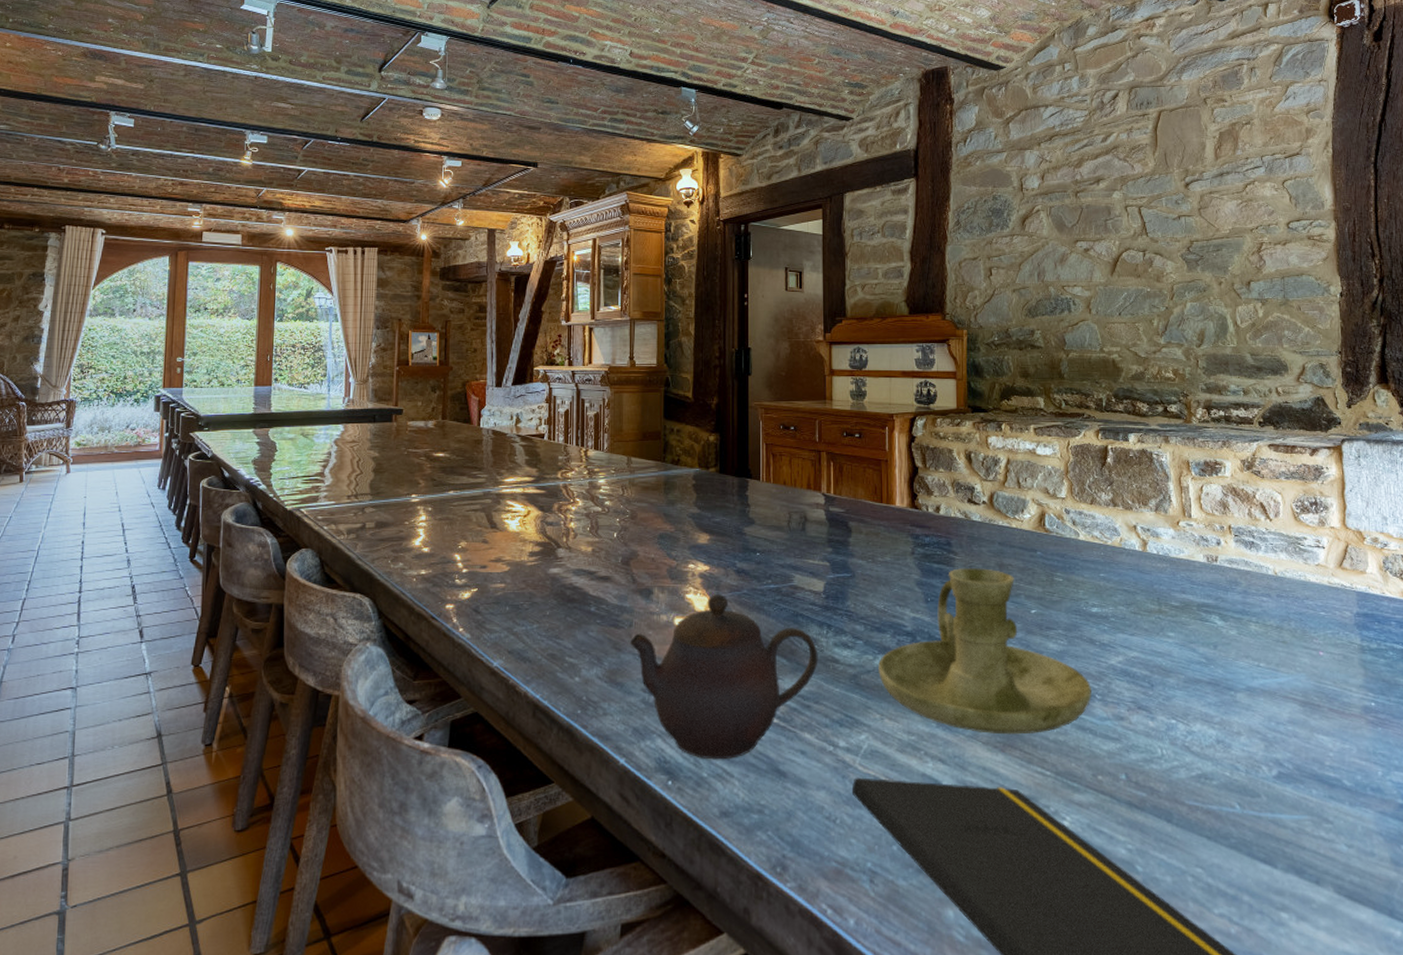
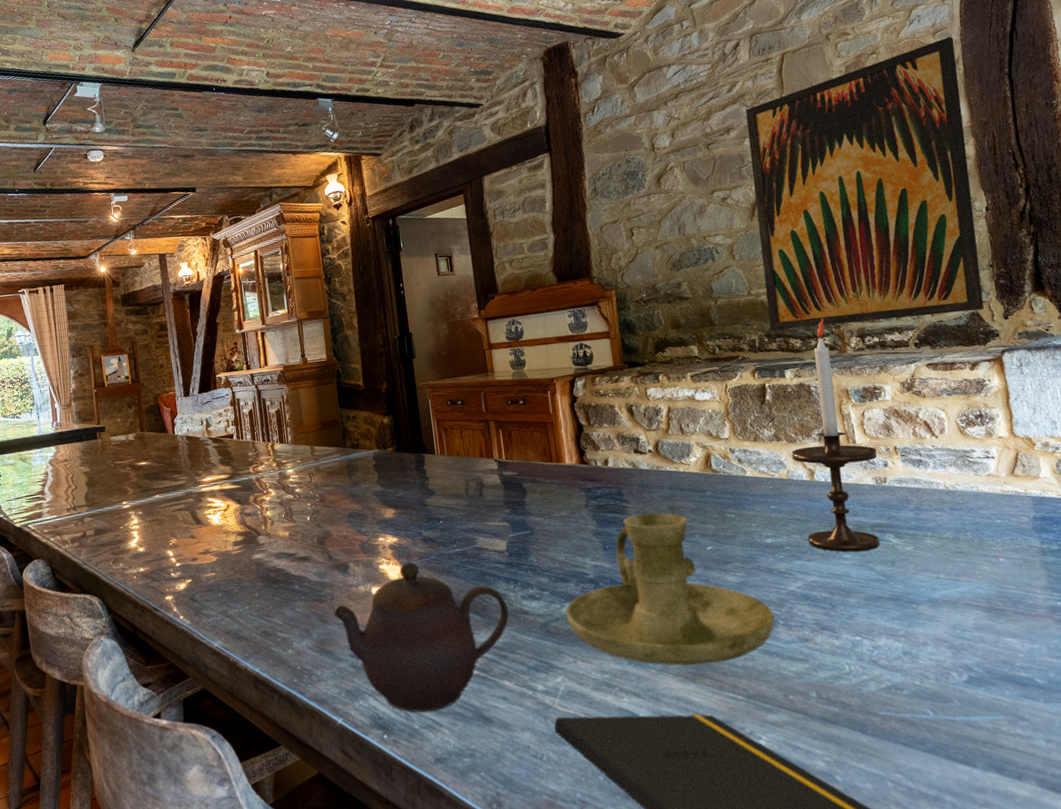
wall art: none [1117,117,1330,395] -> present [745,36,984,331]
candlestick: none [1127,384,1211,630] -> present [792,317,880,552]

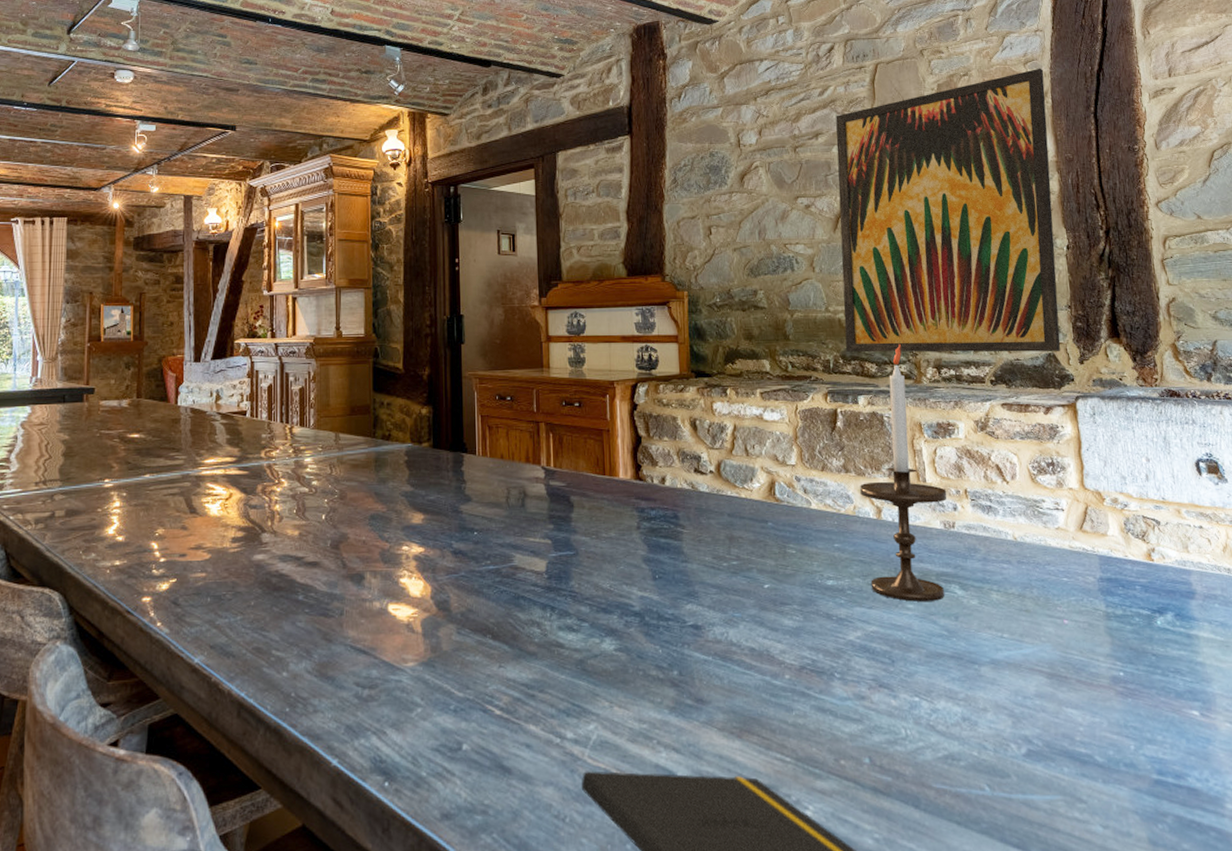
teapot: present [333,562,509,713] -> none [340,578,542,757]
candle holder: present [566,513,775,666] -> none [606,541,831,719]

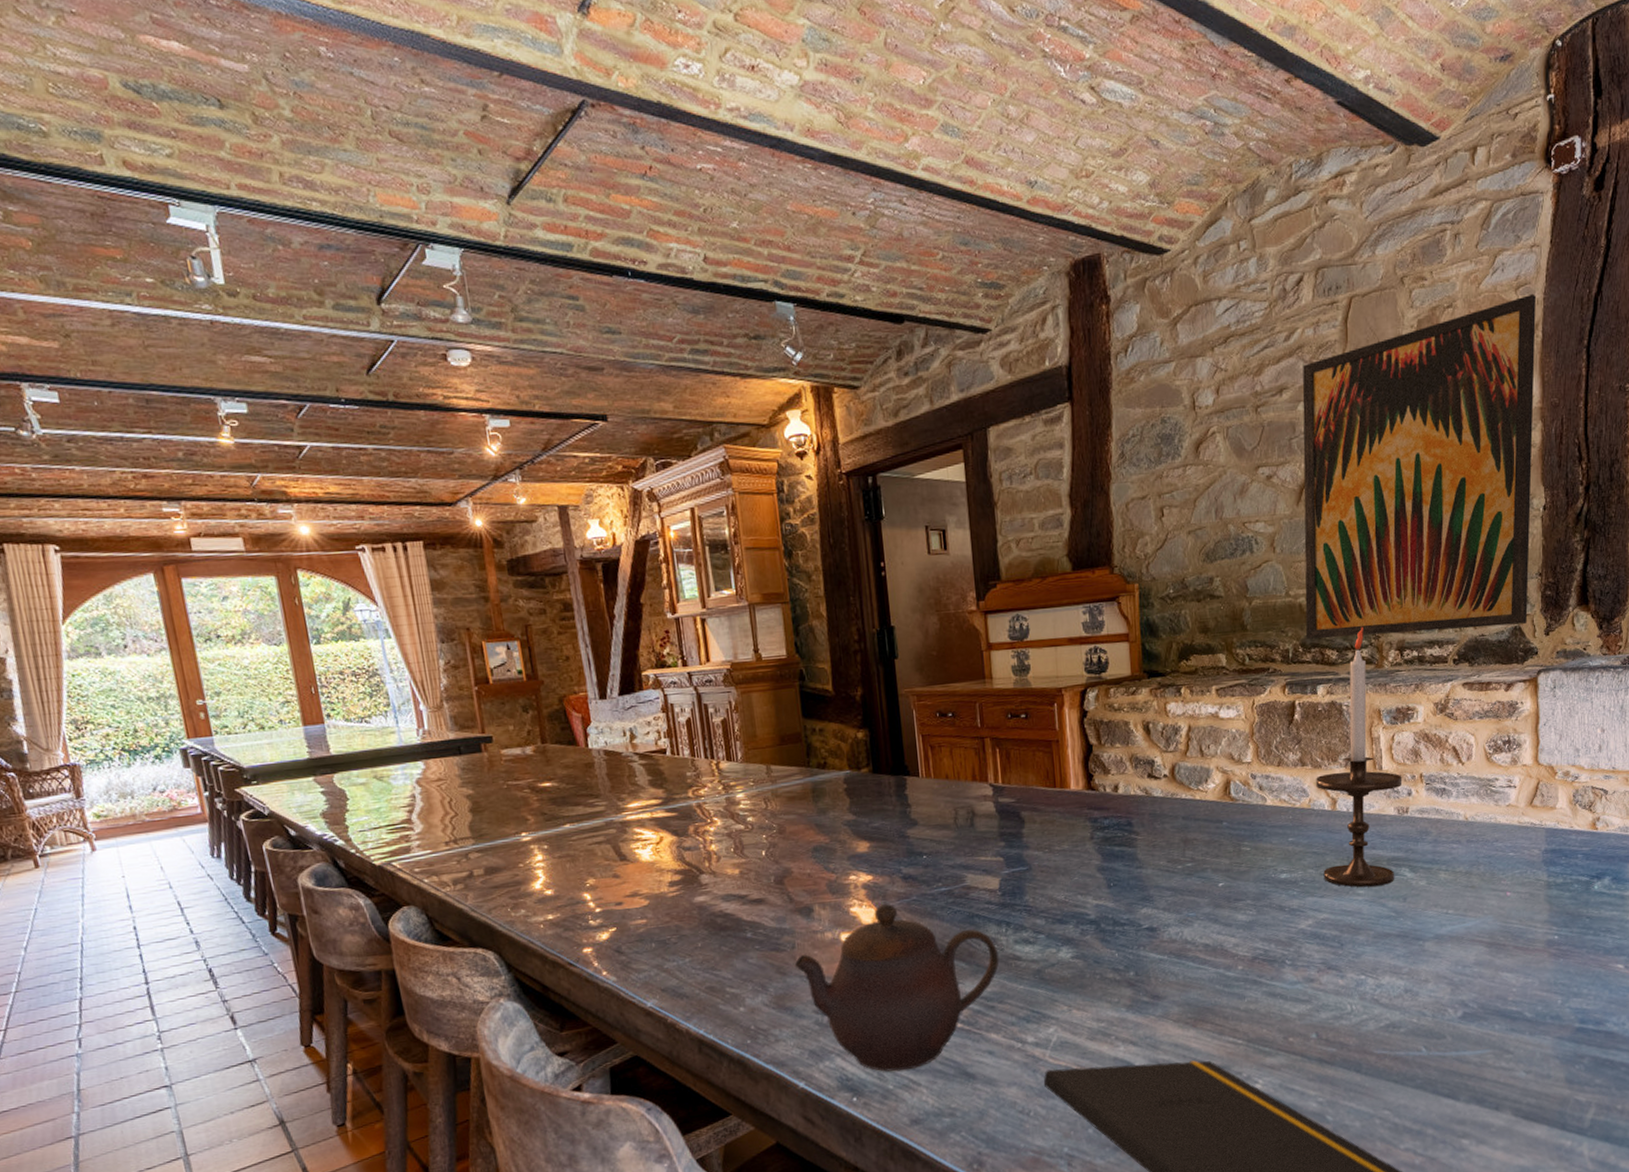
teapot: none [340,578,542,757] -> present [794,904,999,1072]

